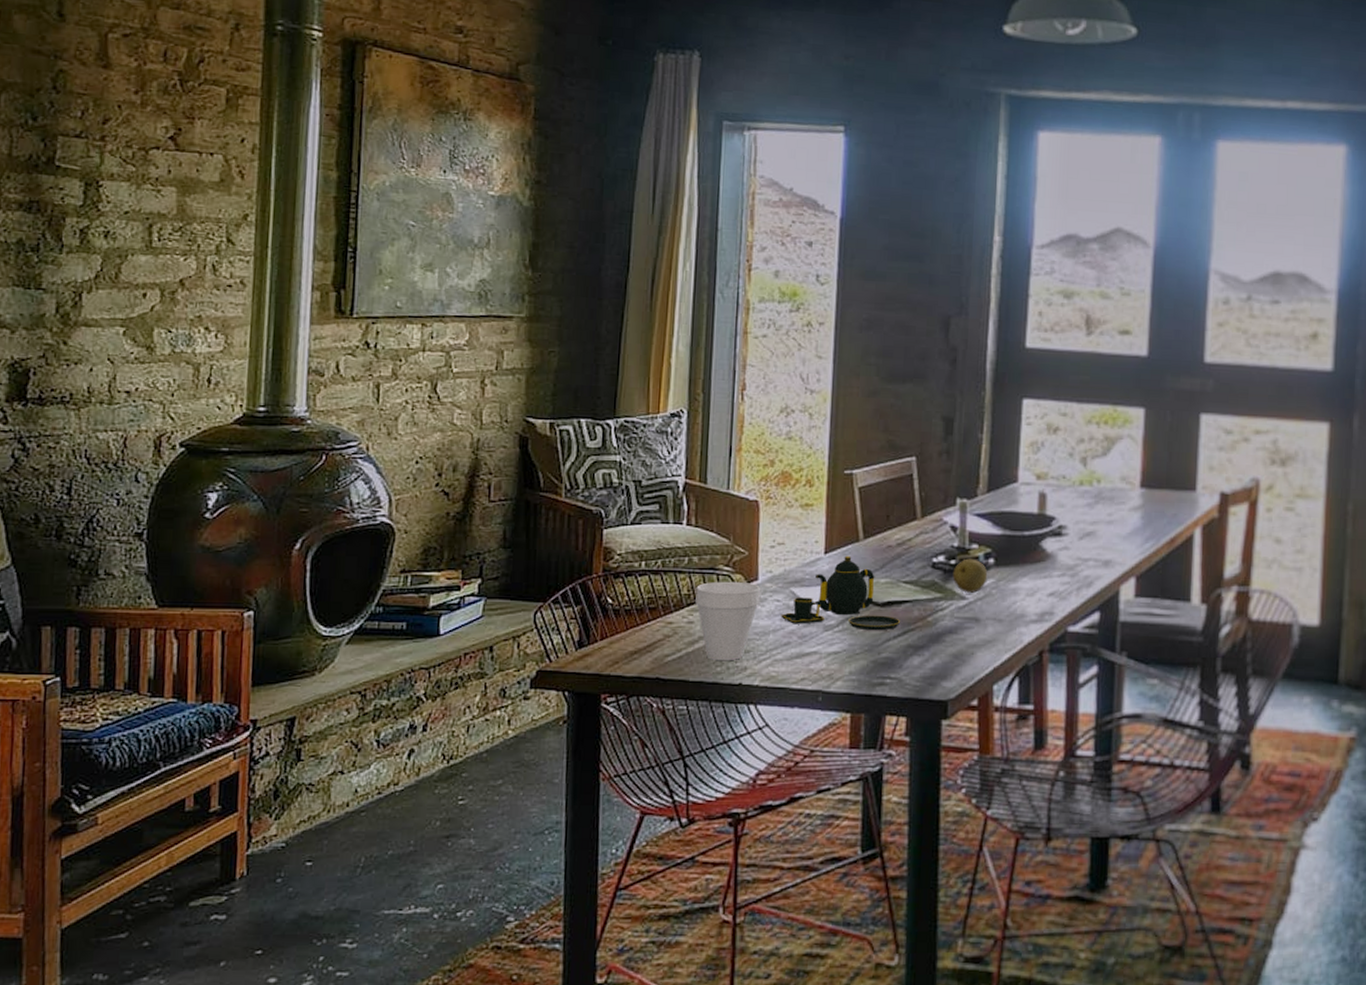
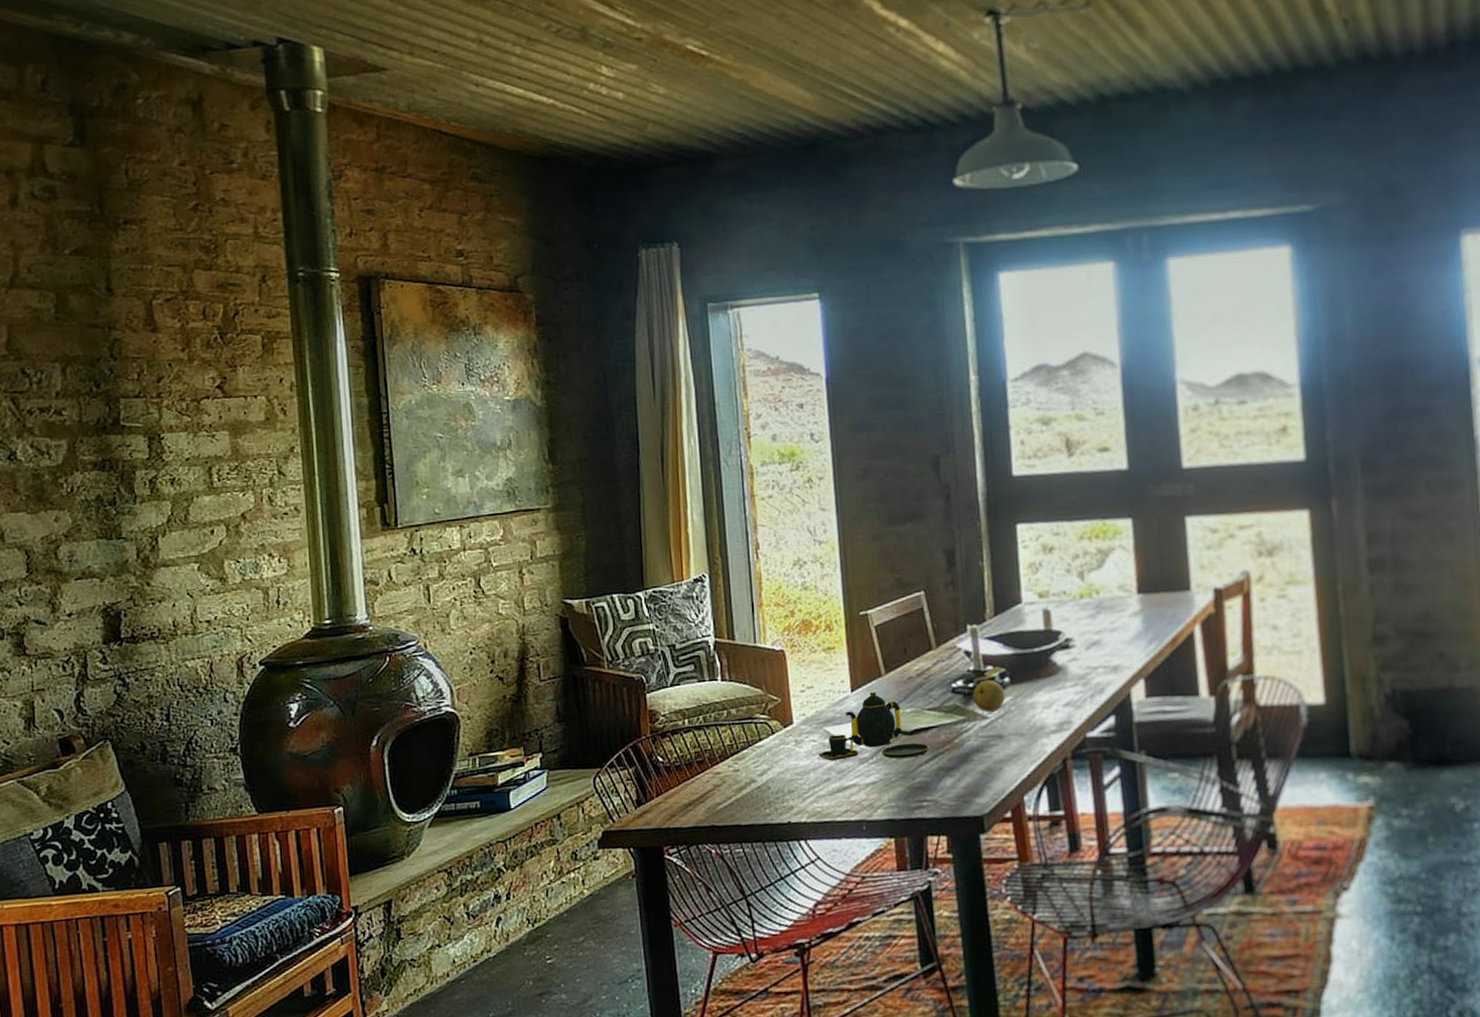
cup: present [695,581,761,661] -> none [737,727,798,803]

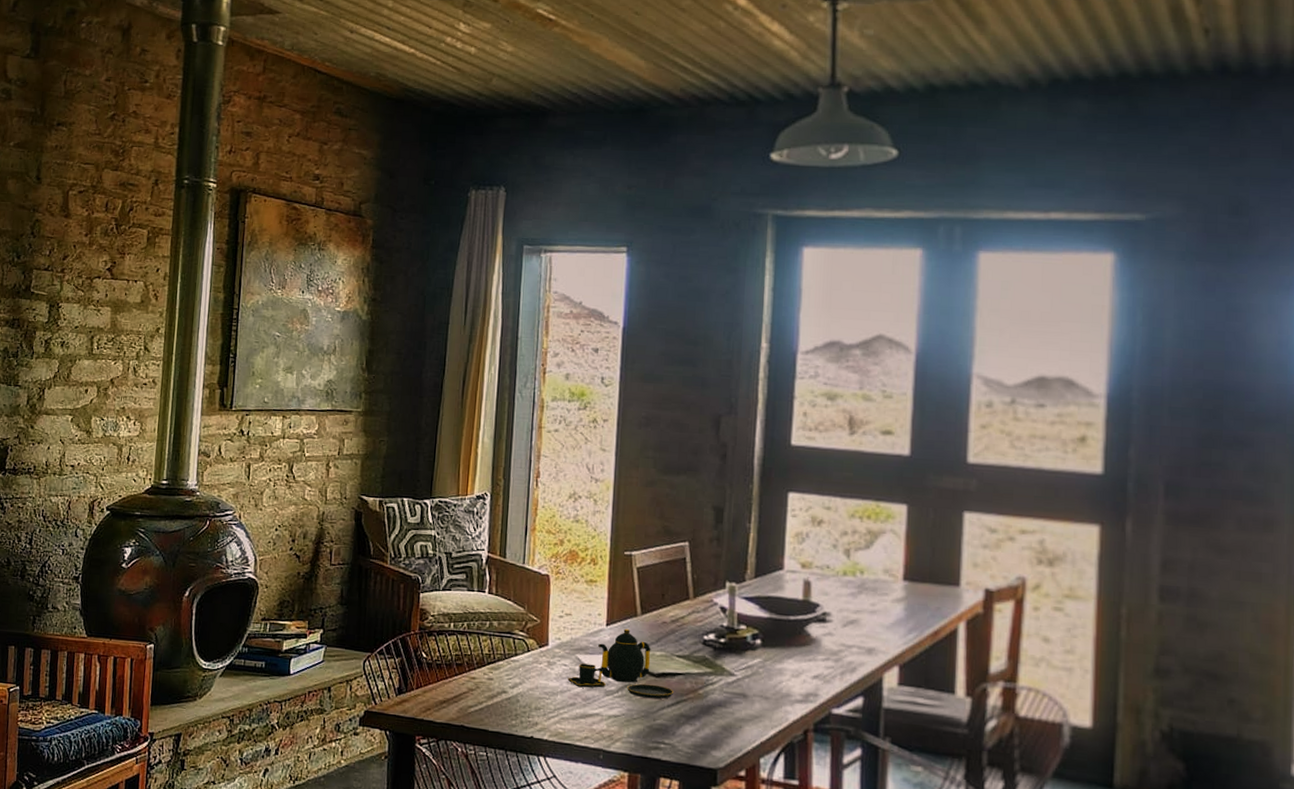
fruit: present [972,679,1006,713] -> none [722,638,755,670]

